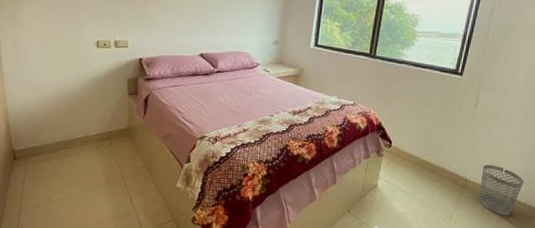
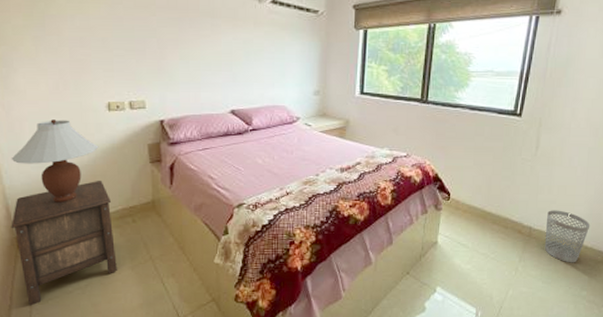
nightstand: none [9,106,94,211] -> present [11,180,117,306]
table lamp: none [14,52,87,124] -> present [11,120,99,203]

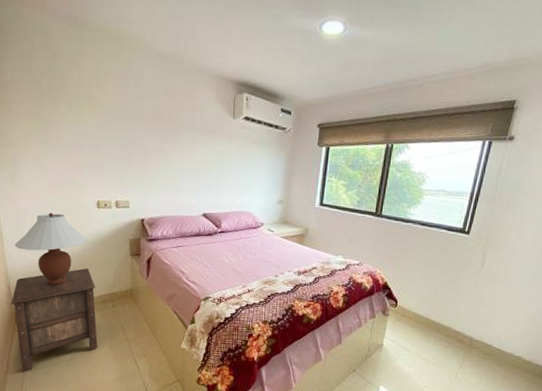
wastebasket: present [544,210,591,263] -> none [484,323,530,374]

